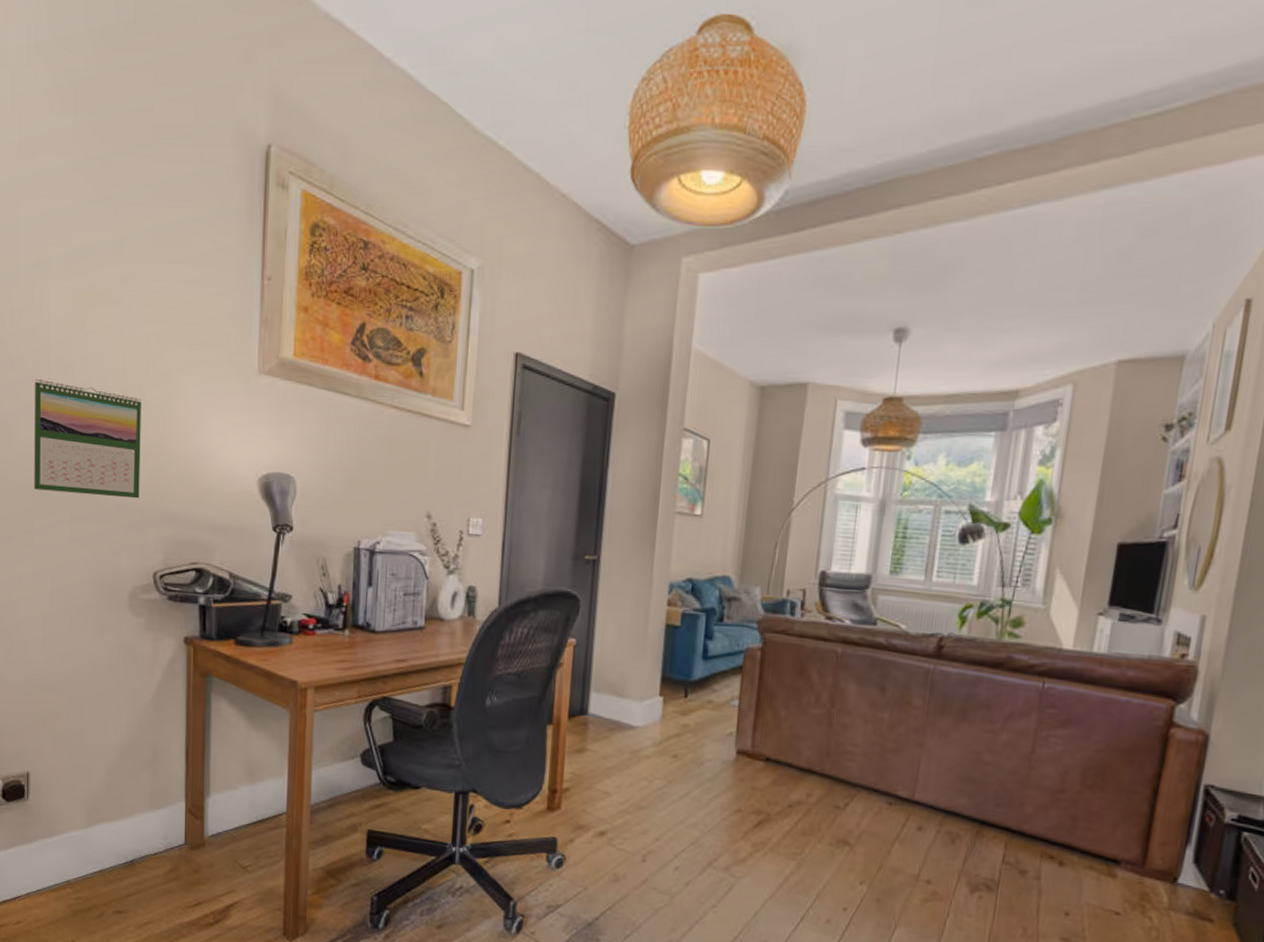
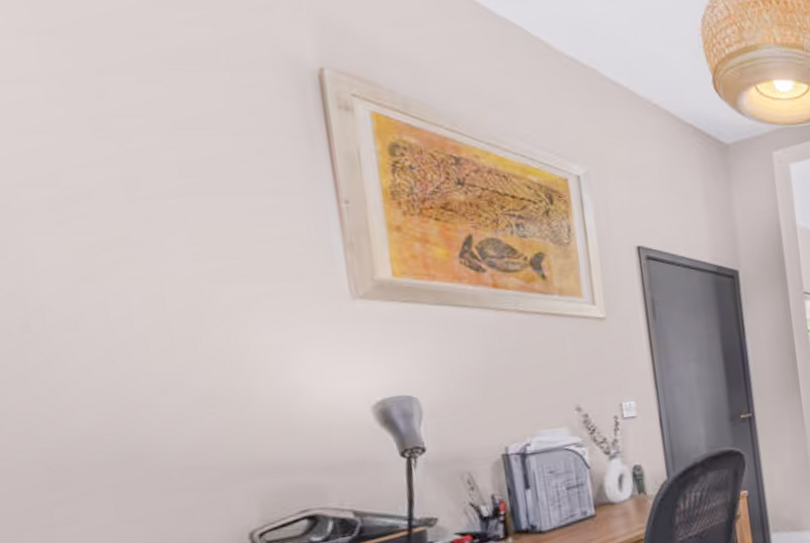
calendar: present [33,378,141,499] -> none [25,341,214,473]

